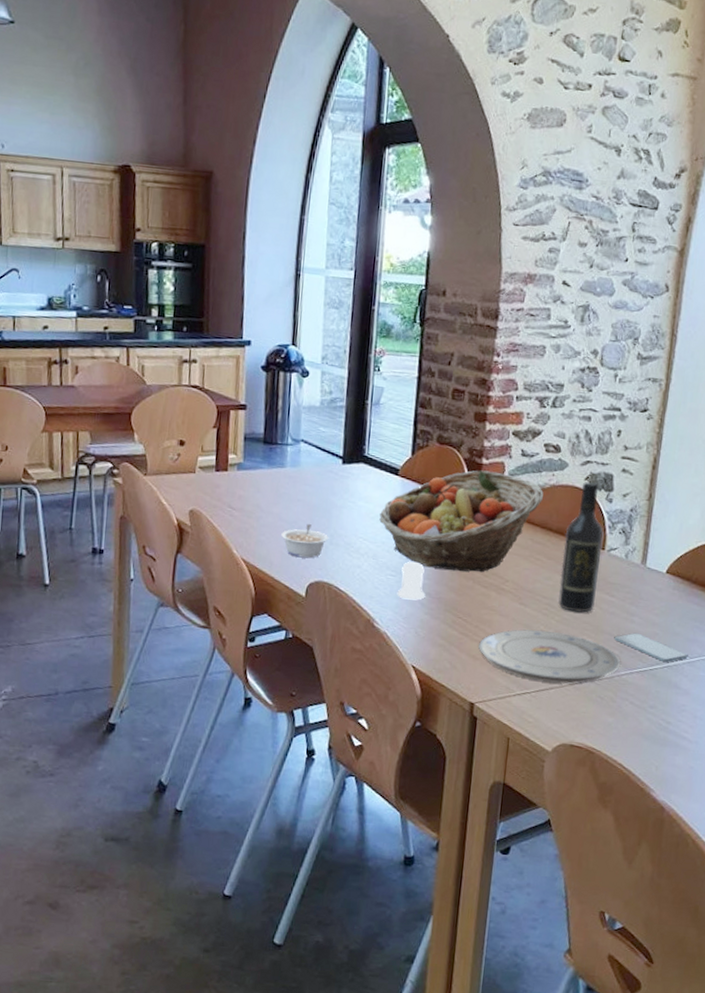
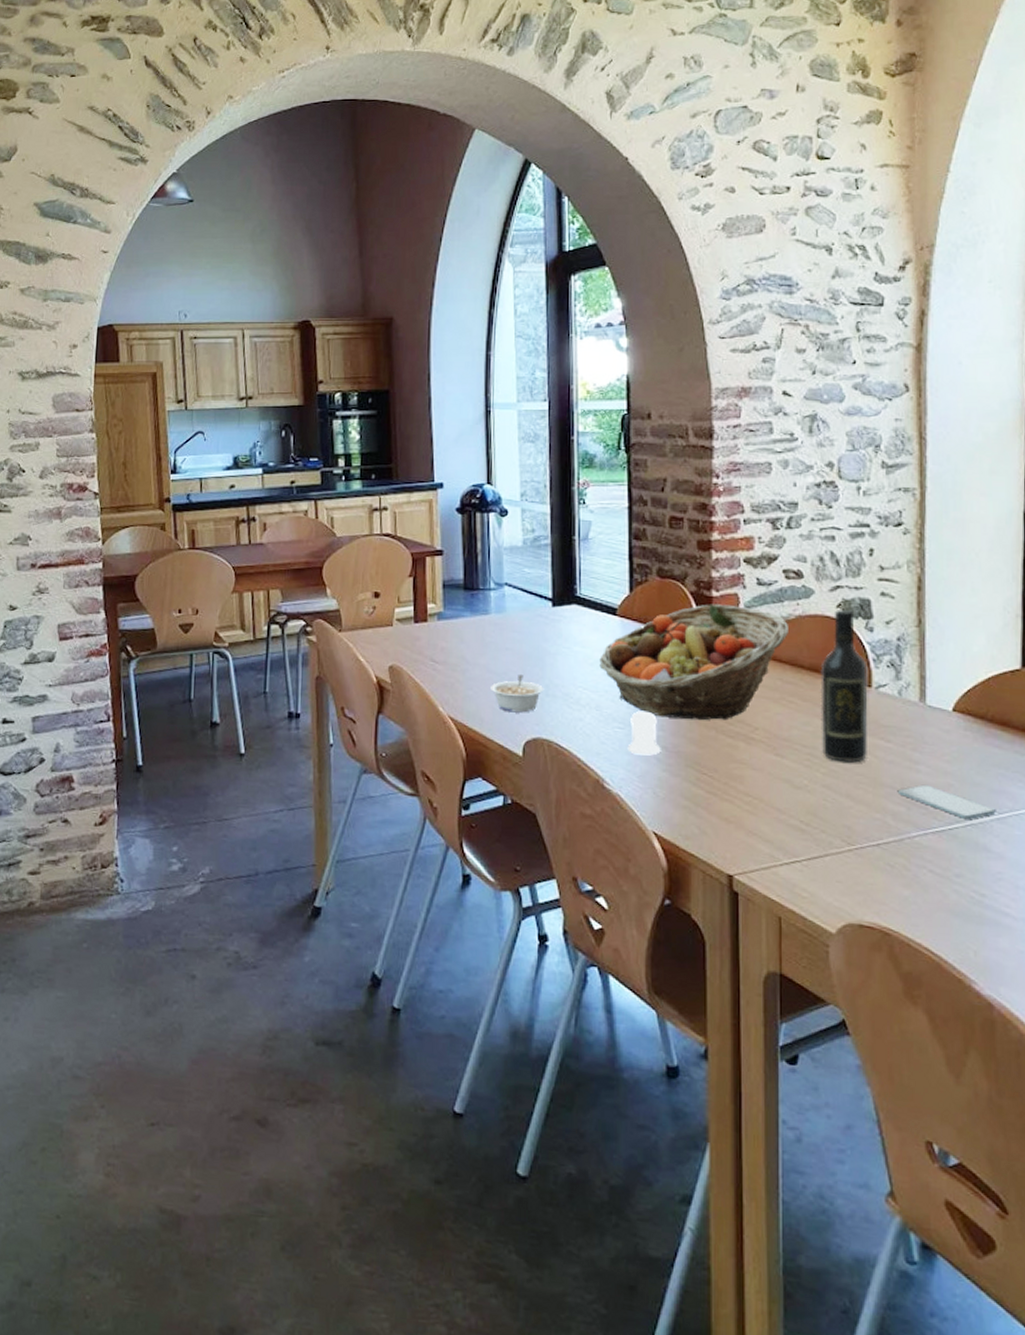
plate: present [478,629,620,684] -> none [731,785,909,849]

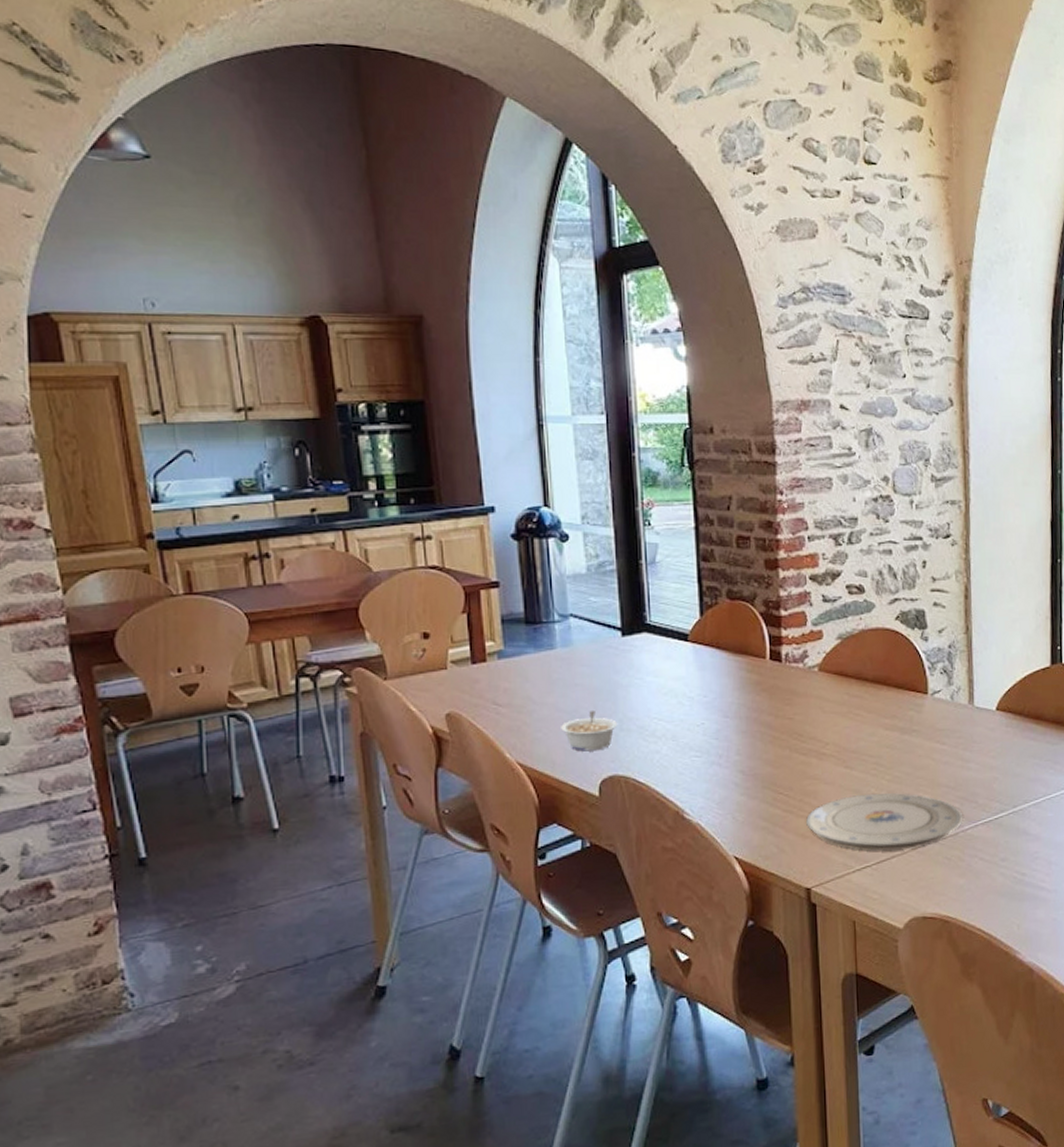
fruit basket: present [599,604,788,721] -> none [673,623,853,742]
salt shaker: present [627,712,661,756] -> none [705,738,738,782]
plate: none [731,785,909,849] -> present [806,793,962,851]
wine bottle: present [820,610,868,763] -> none [882,622,926,768]
smartphone: present [897,784,996,819] -> none [952,780,1033,808]

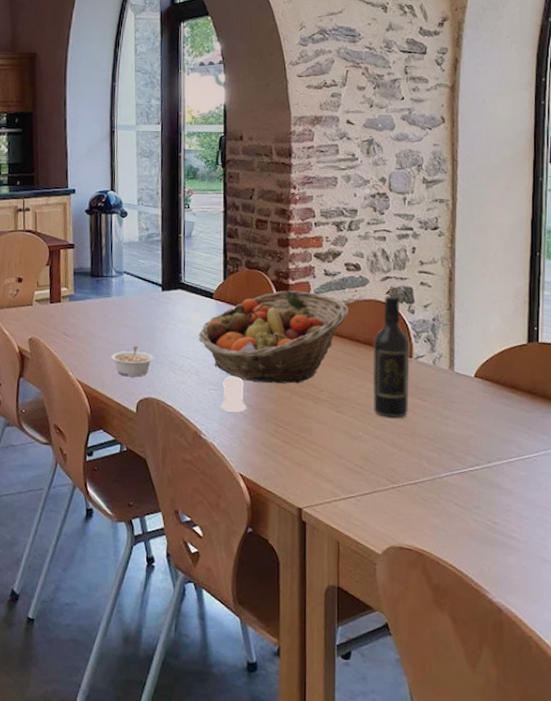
fruit basket: none [673,623,853,742] -> present [199,290,348,384]
salt shaker: none [705,738,738,782] -> present [220,377,247,412]
plate: present [806,793,962,851] -> none [301,436,439,487]
wine bottle: none [882,622,926,768] -> present [372,296,410,418]

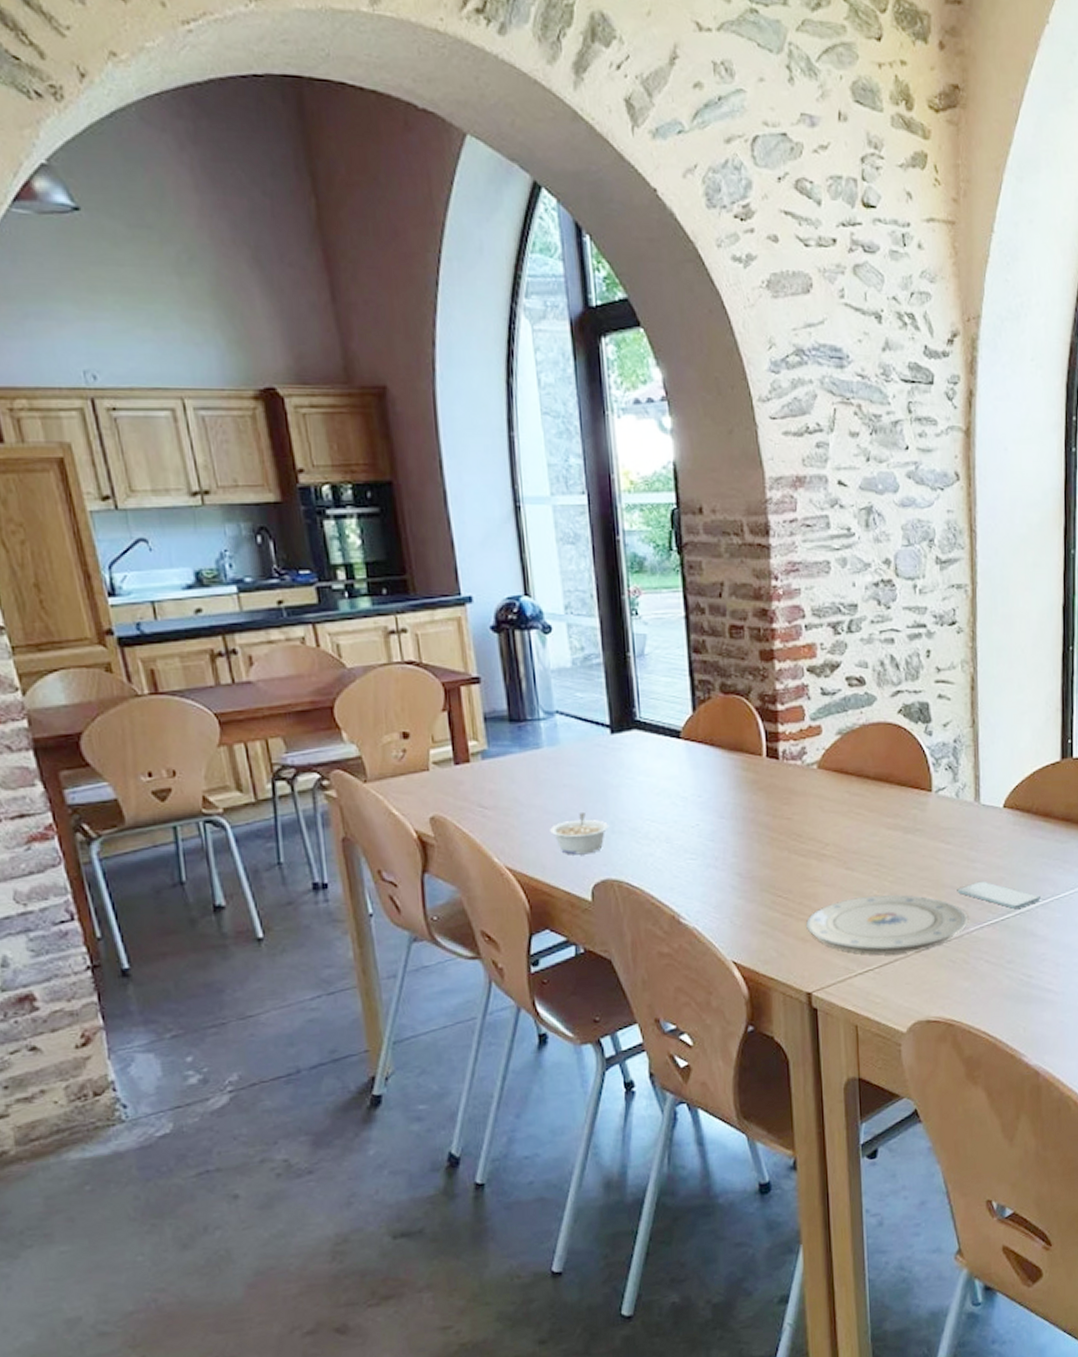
fruit basket: present [199,290,348,384] -> none [666,718,853,843]
salt shaker: present [220,377,247,412] -> none [701,839,736,885]
plate: none [301,436,439,487] -> present [806,895,967,954]
wine bottle: present [372,296,410,418] -> none [885,715,930,868]
smartphone: none [431,435,506,463] -> present [957,881,1040,909]

